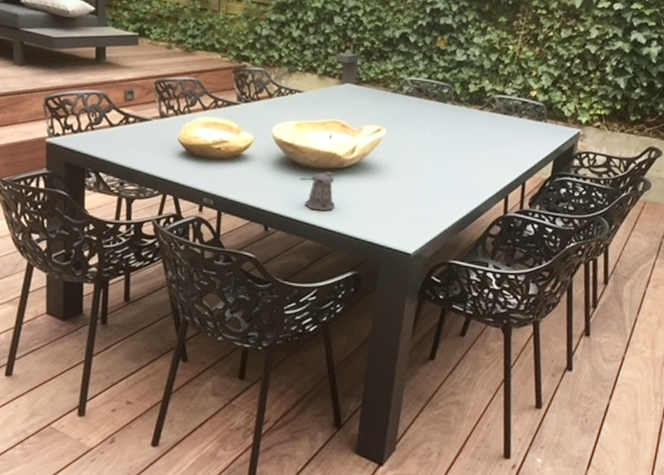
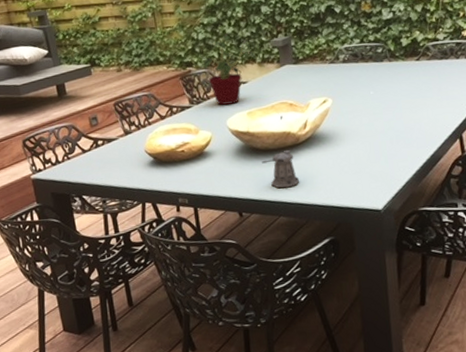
potted plant: none [258,34,319,111] -> present [201,32,256,105]

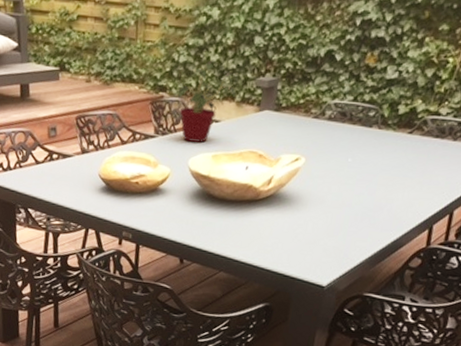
pepper shaker: present [262,150,299,188] -> none [215,204,250,244]

